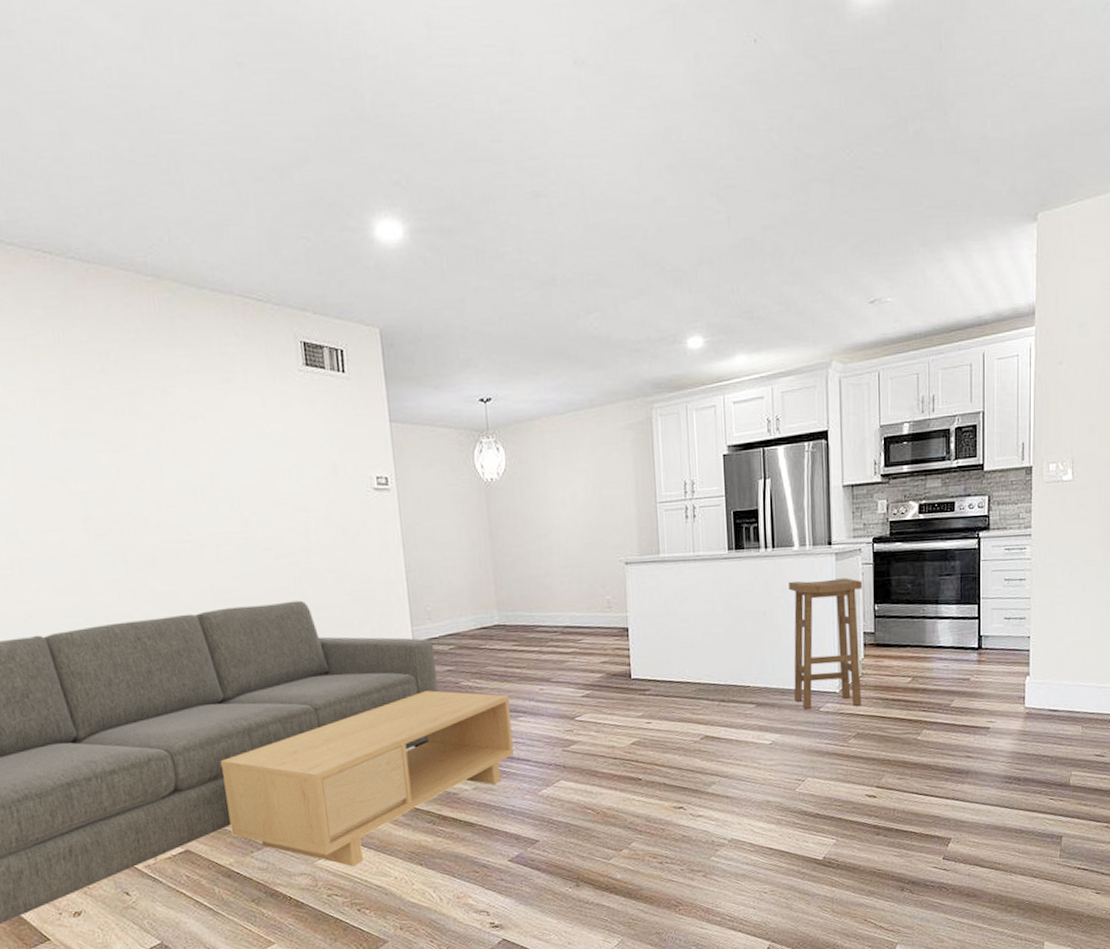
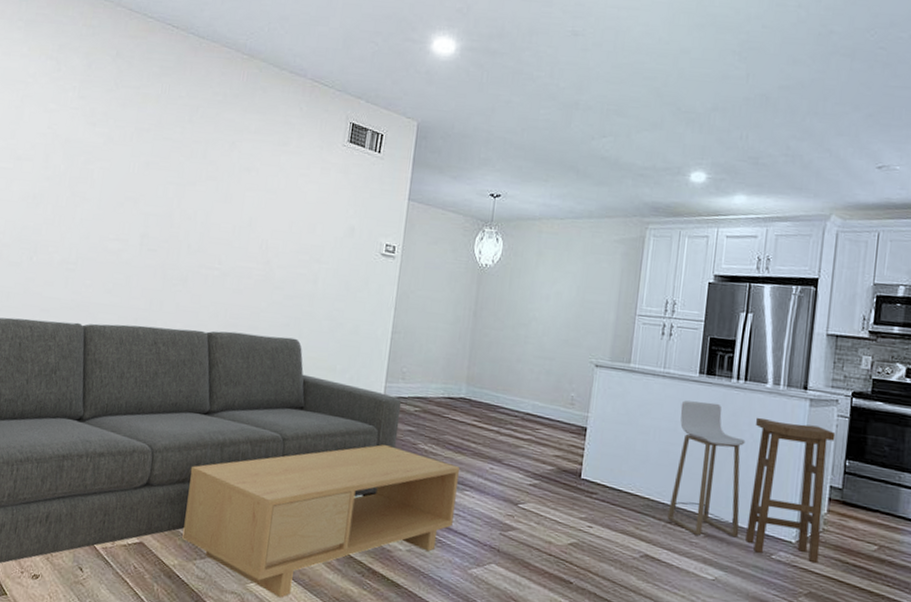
bar stool: none [715,576,788,708] -> present [667,400,746,538]

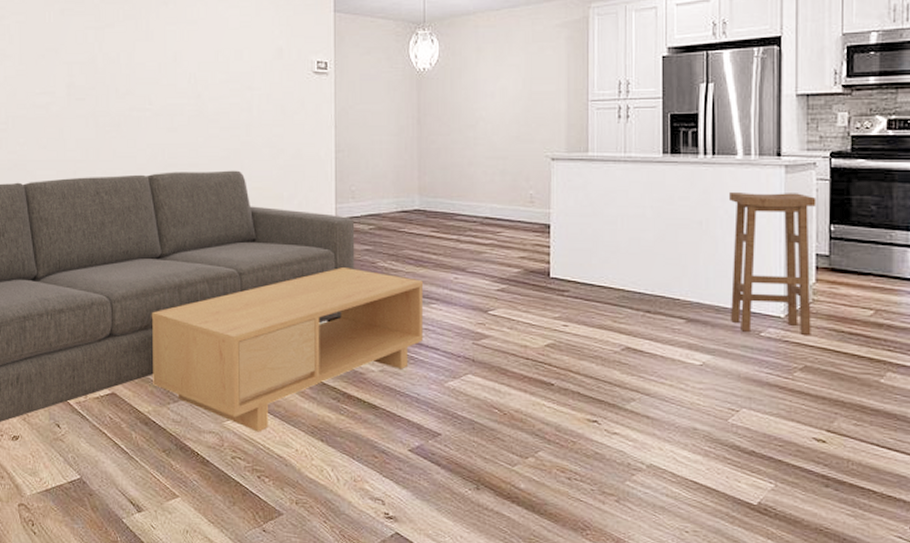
bar stool: present [667,400,746,538] -> none [645,182,723,322]

